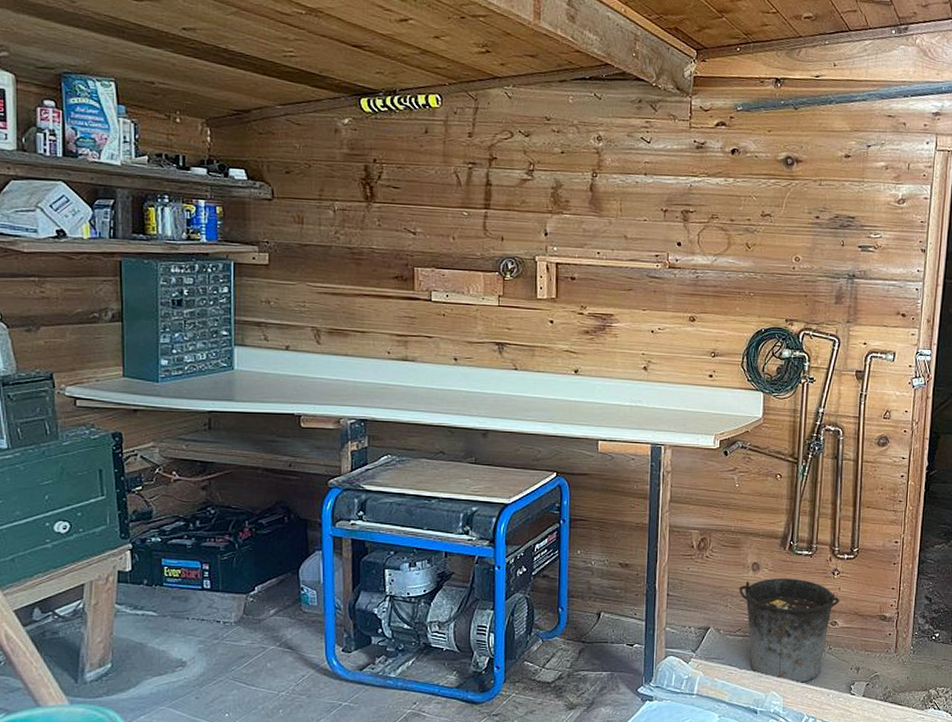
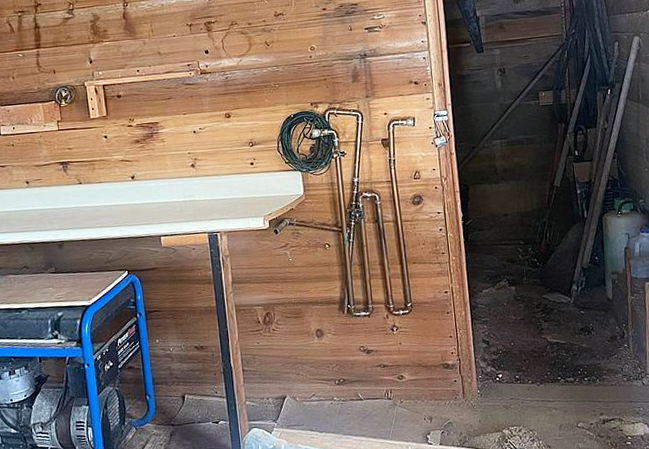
bucket: present [739,578,840,683] -> none [307,339,403,439]

